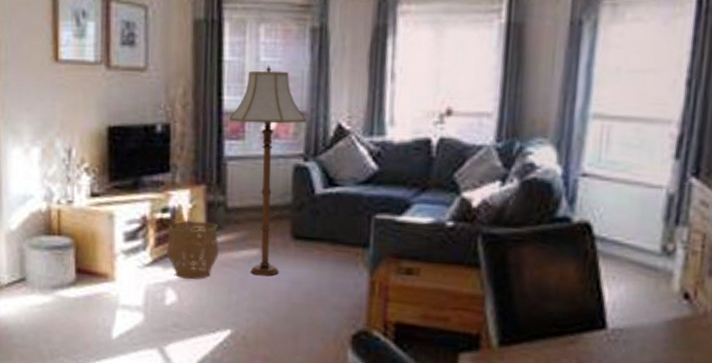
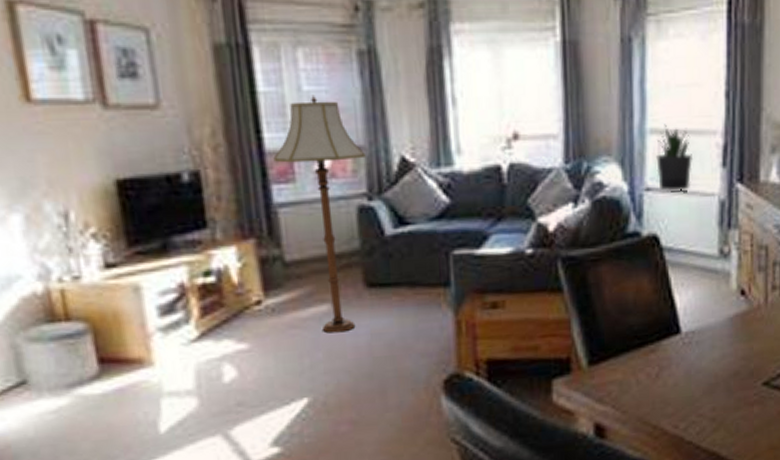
basket: present [167,220,220,279] -> none [213,280,283,349]
planter: none [596,109,640,181] -> present [656,124,692,193]

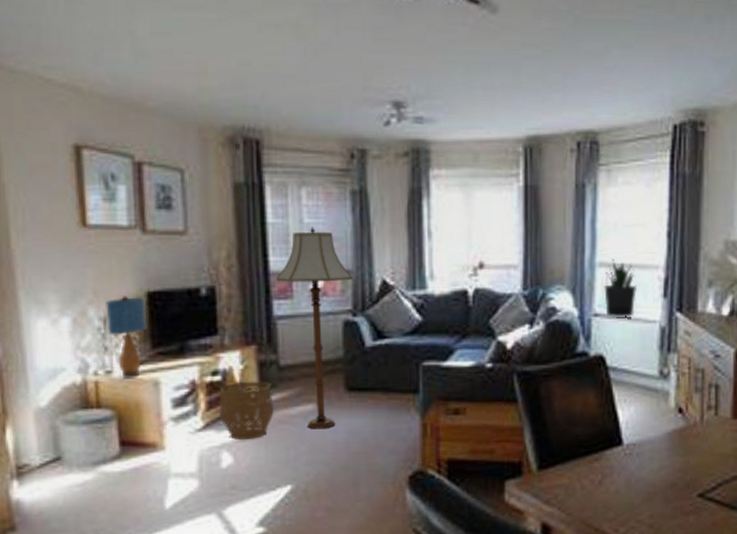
table lamp: none [64,185,120,284] -> present [105,296,148,378]
basket: none [213,280,283,349] -> present [219,381,275,439]

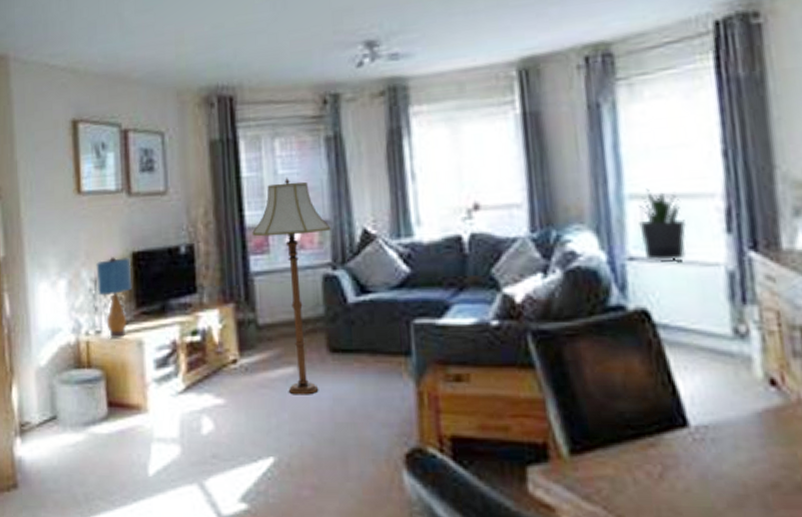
basket: present [219,381,275,439] -> none [198,341,255,404]

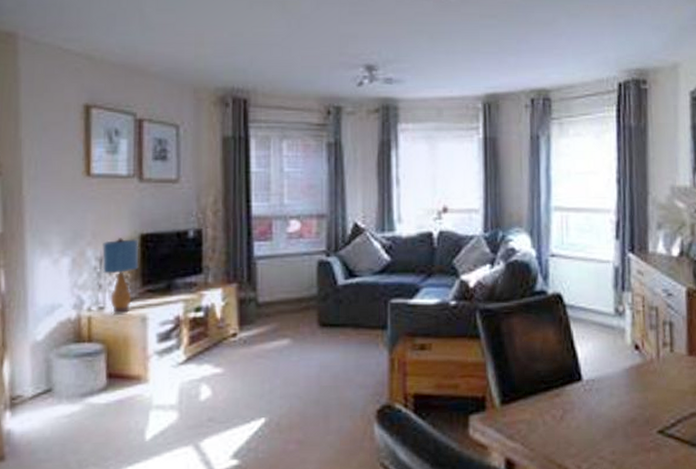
floor lamp: present [252,177,331,395] -> none [257,175,327,364]
planter: present [639,188,687,262] -> none [560,203,590,259]

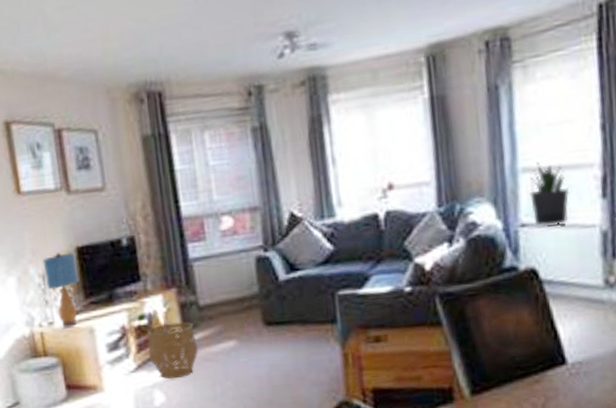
basket: none [201,317,253,373] -> present [146,321,199,379]
planter: none [560,203,590,259] -> present [530,162,569,227]

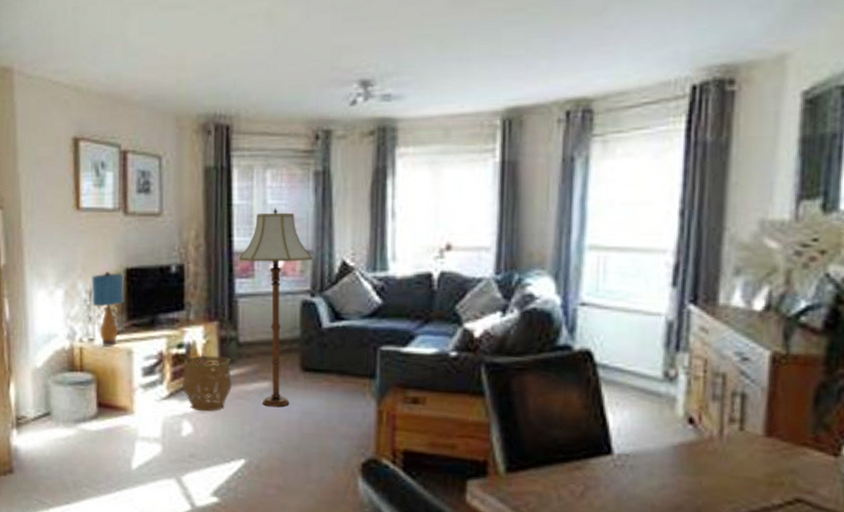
floor lamp: none [188,168,261,365] -> present [239,207,313,408]
planter: present [530,162,569,227] -> none [594,241,636,309]

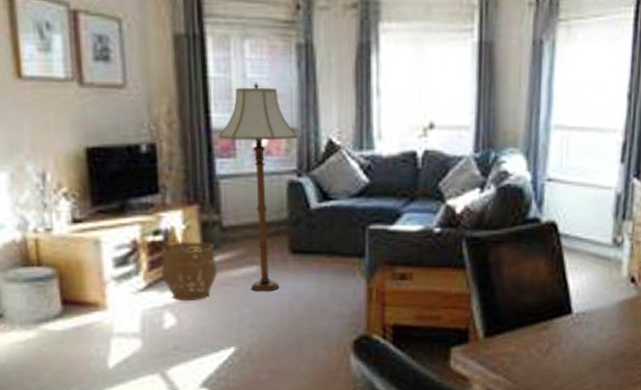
table lamp: present [91,271,125,346] -> none [43,151,87,236]

